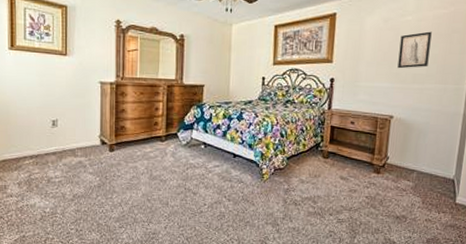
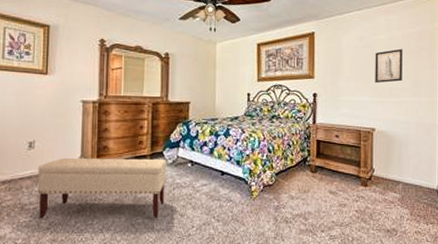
bench: none [61,136,181,195] -> present [37,157,167,219]

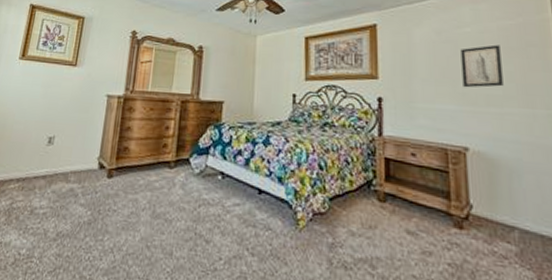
bench: present [37,157,167,219] -> none [47,158,194,242]

